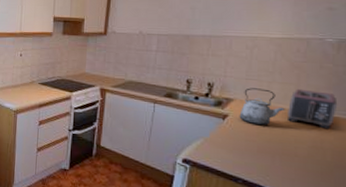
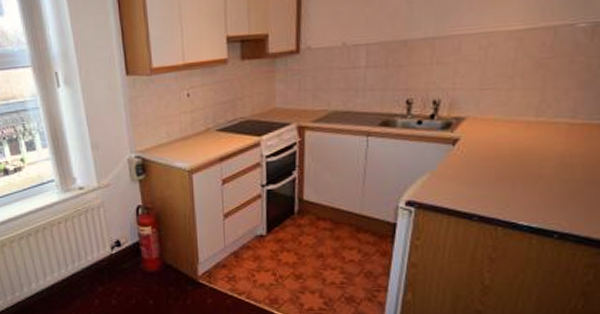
kettle: present [239,88,285,126] -> none [472,99,527,147]
toaster: present [288,88,338,130] -> none [531,93,591,140]

